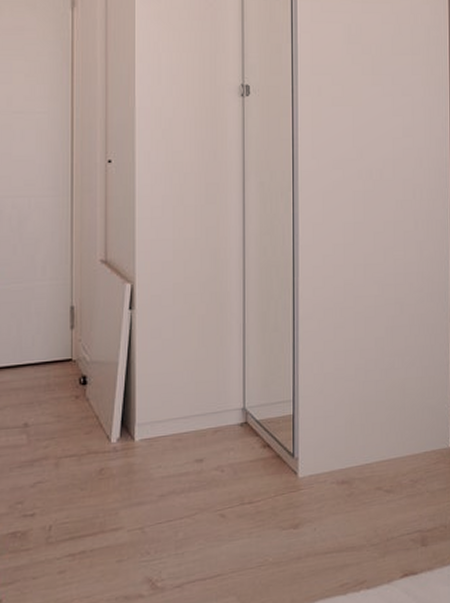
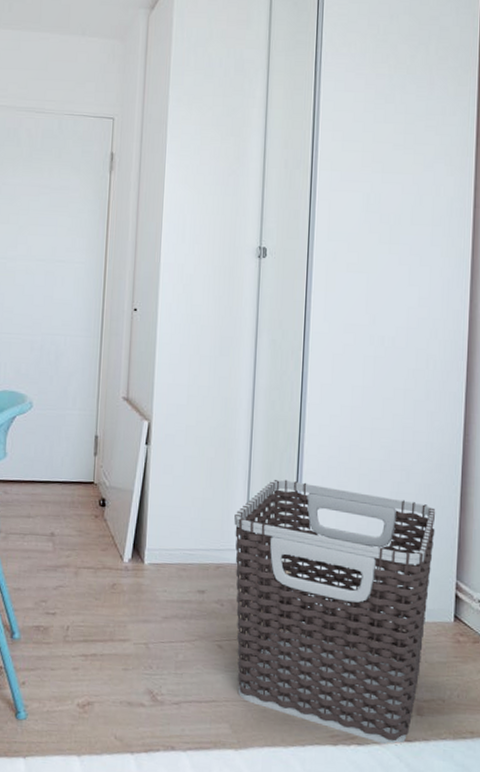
clothes hamper: none [231,328,430,583] -> present [234,479,436,746]

